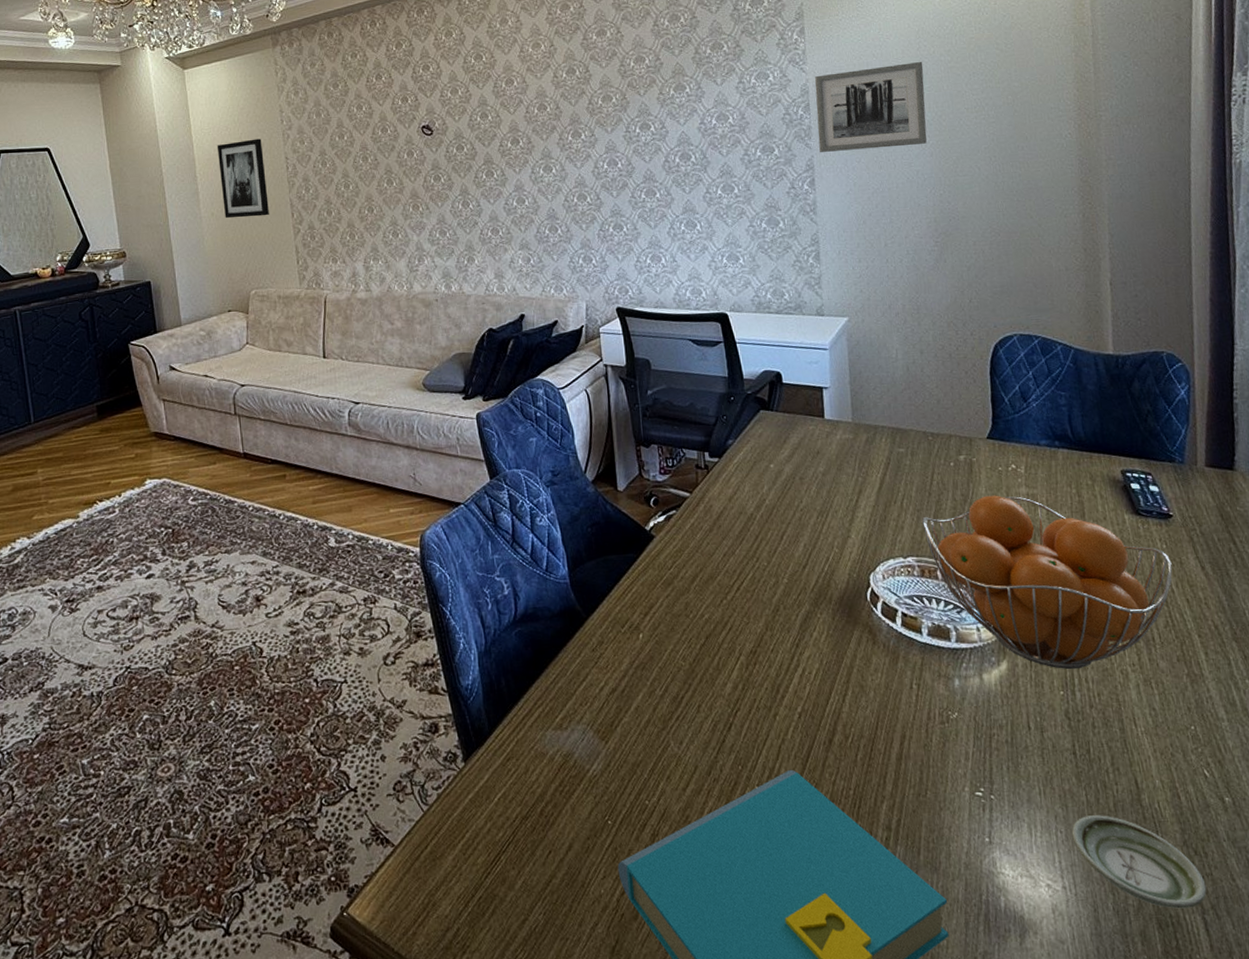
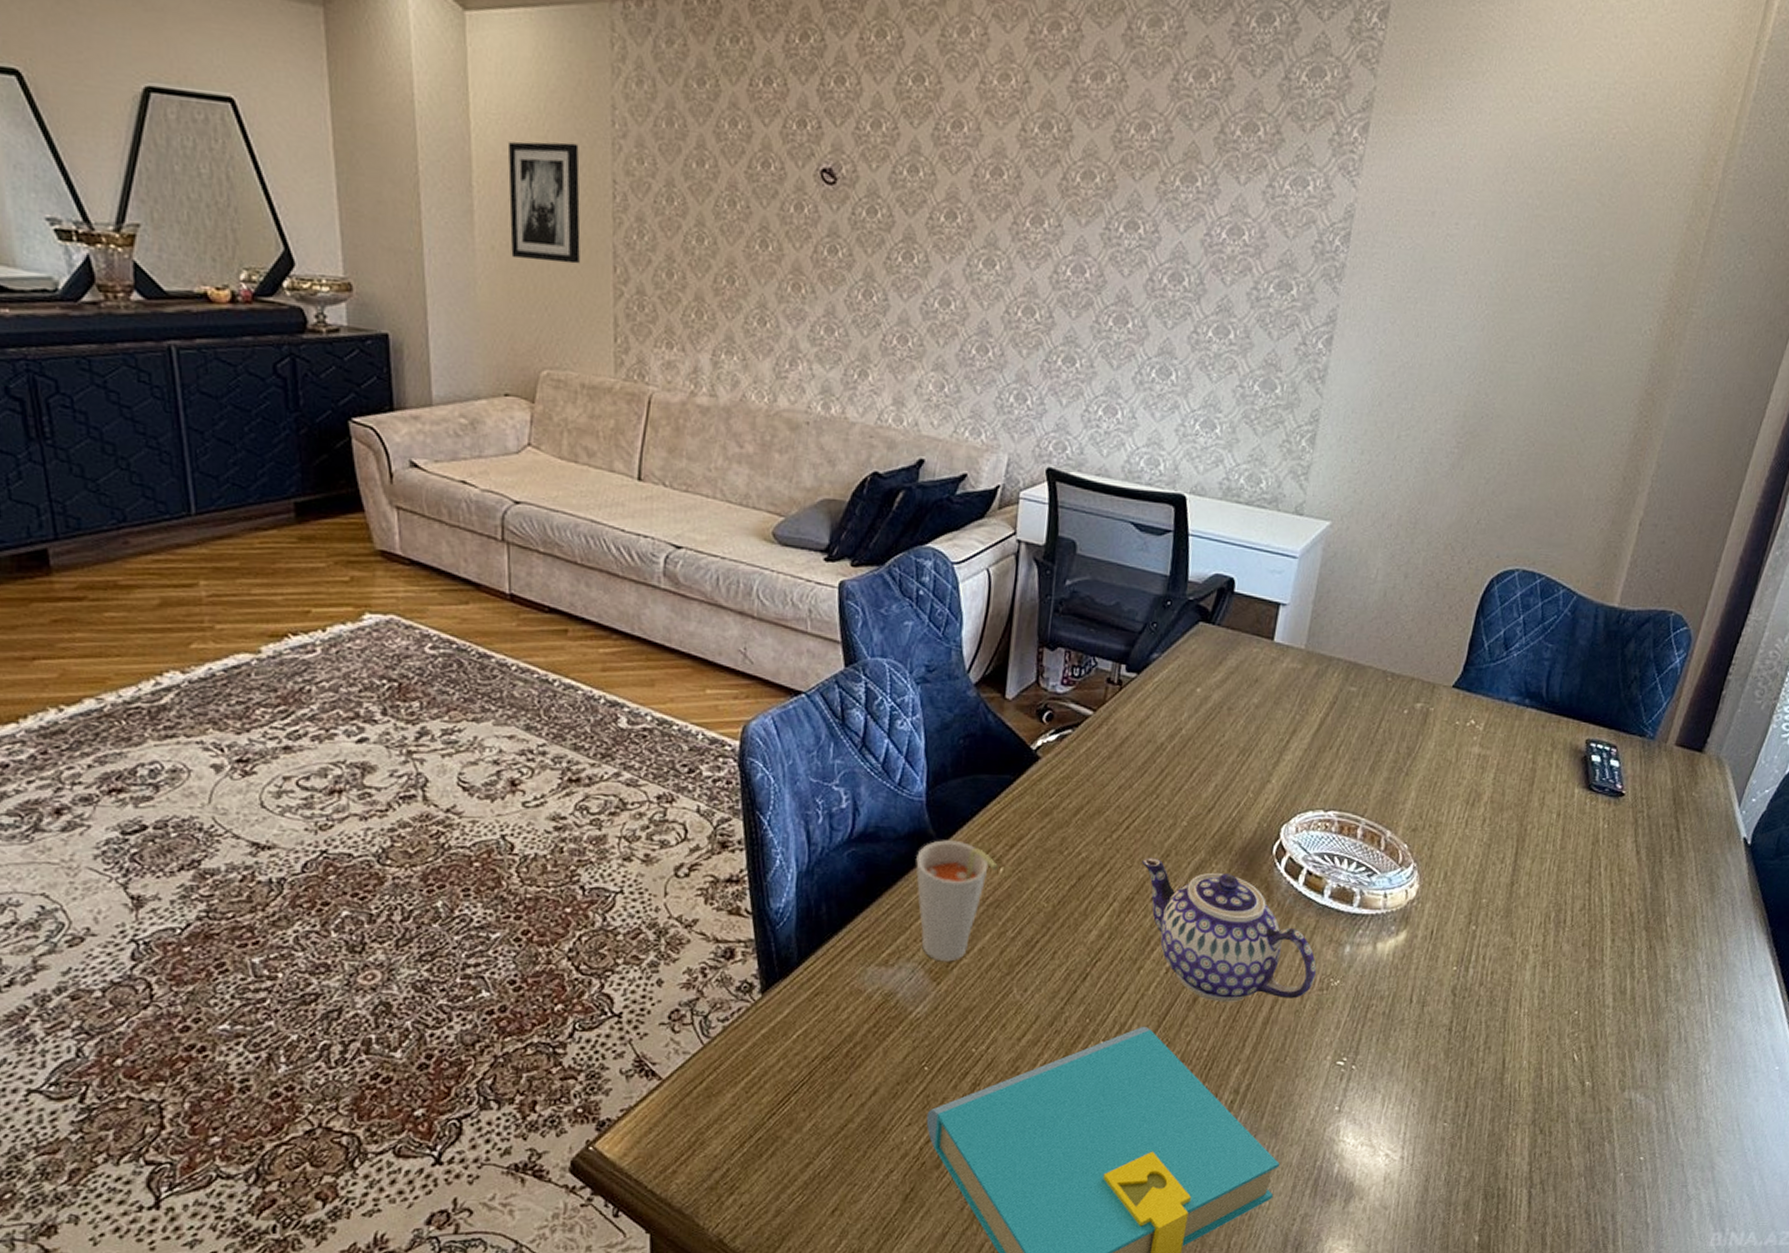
cup: none [570,613,638,722] -> present [916,840,998,962]
teapot: none [757,613,935,742] -> present [1142,857,1317,1002]
wall art: present [814,61,927,152] -> none [1348,195,1505,313]
fruit basket: present [922,495,1173,670] -> none [1355,751,1608,946]
saucer: present [1071,815,1207,909] -> none [1423,1091,1542,1182]

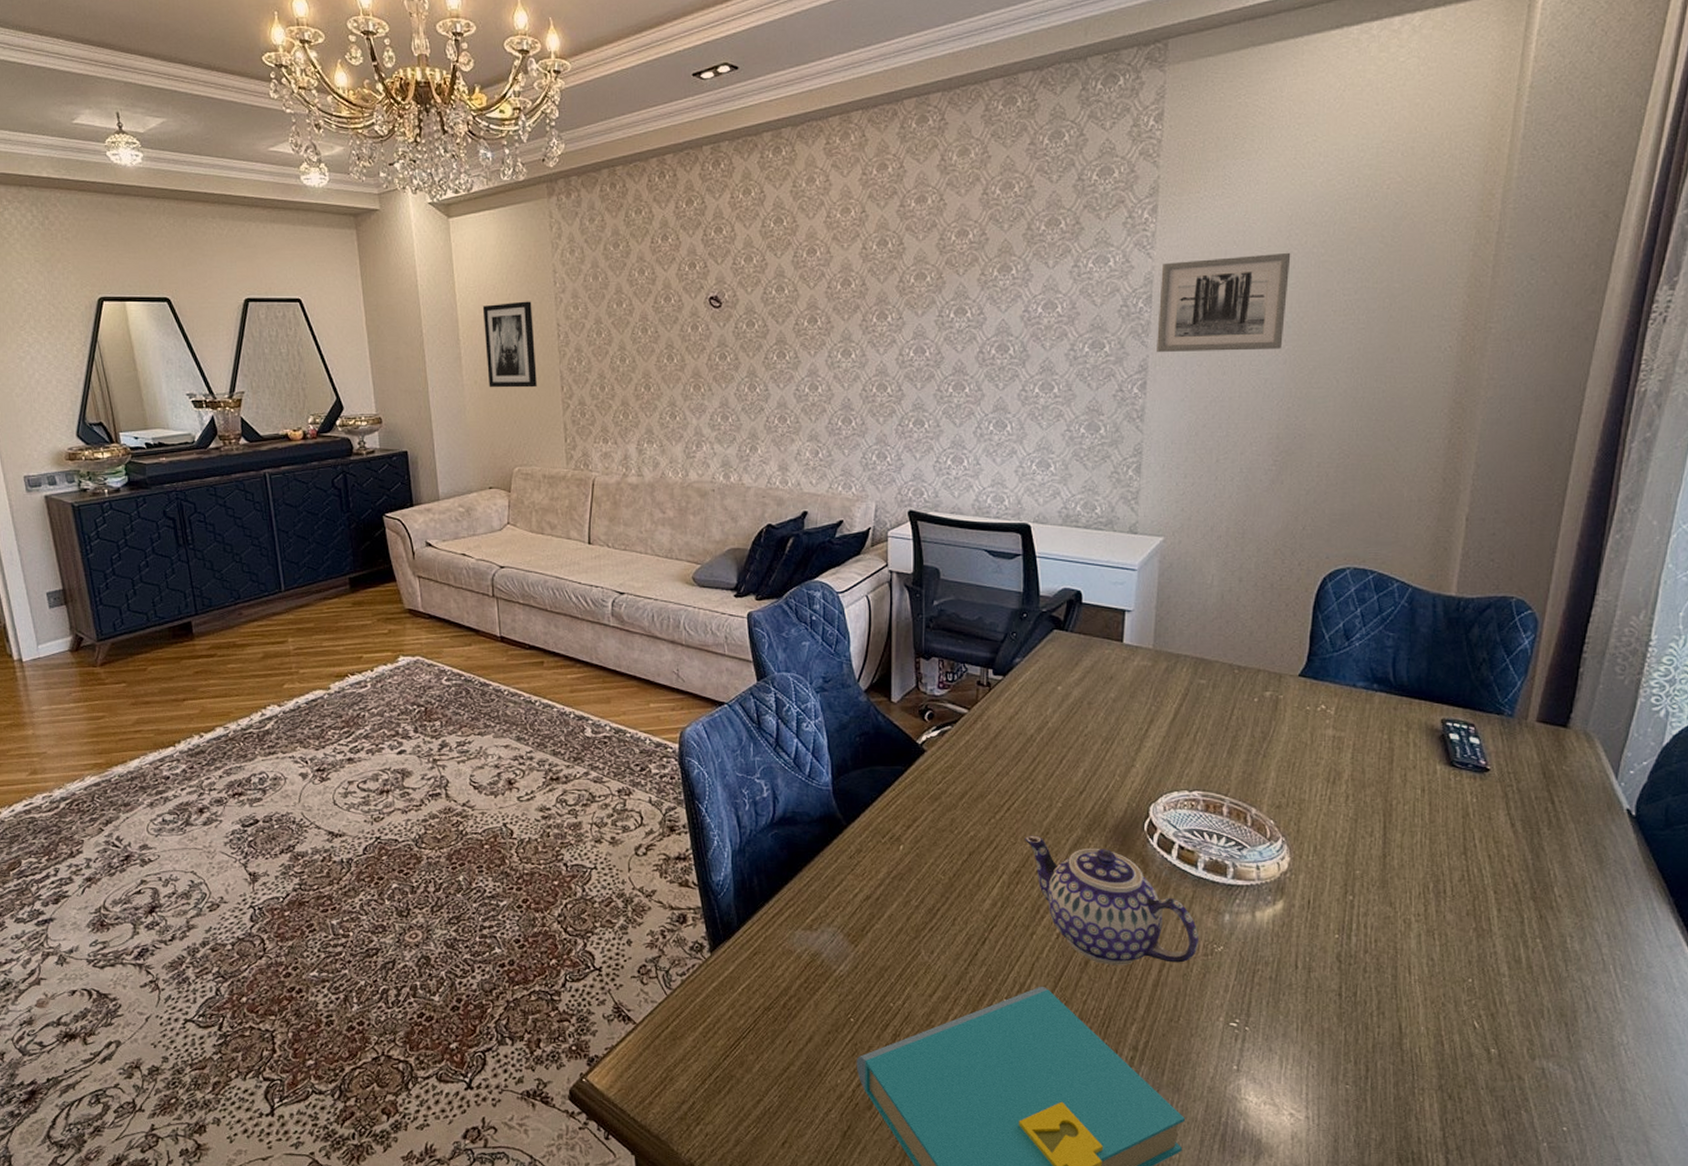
cup: present [916,840,998,962] -> none [828,822,898,927]
wall art: none [1348,195,1505,313] -> present [1157,252,1291,352]

